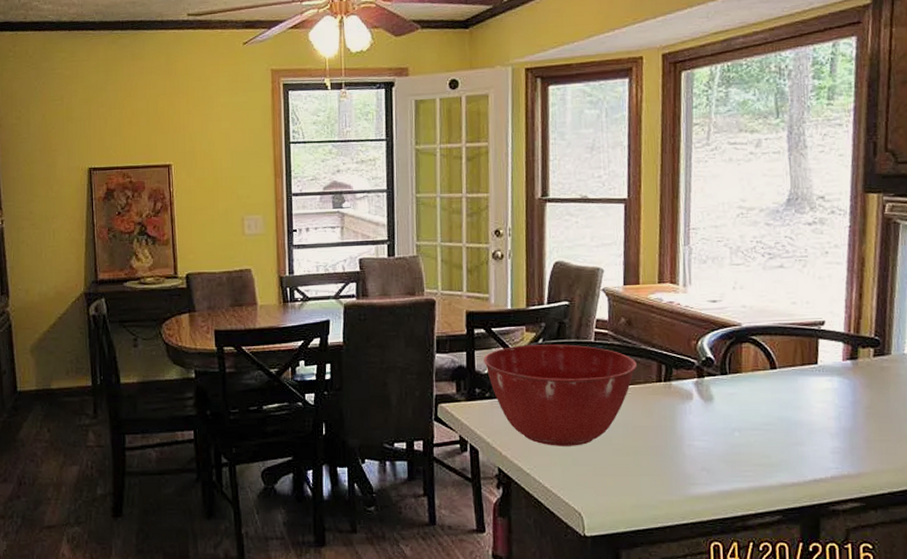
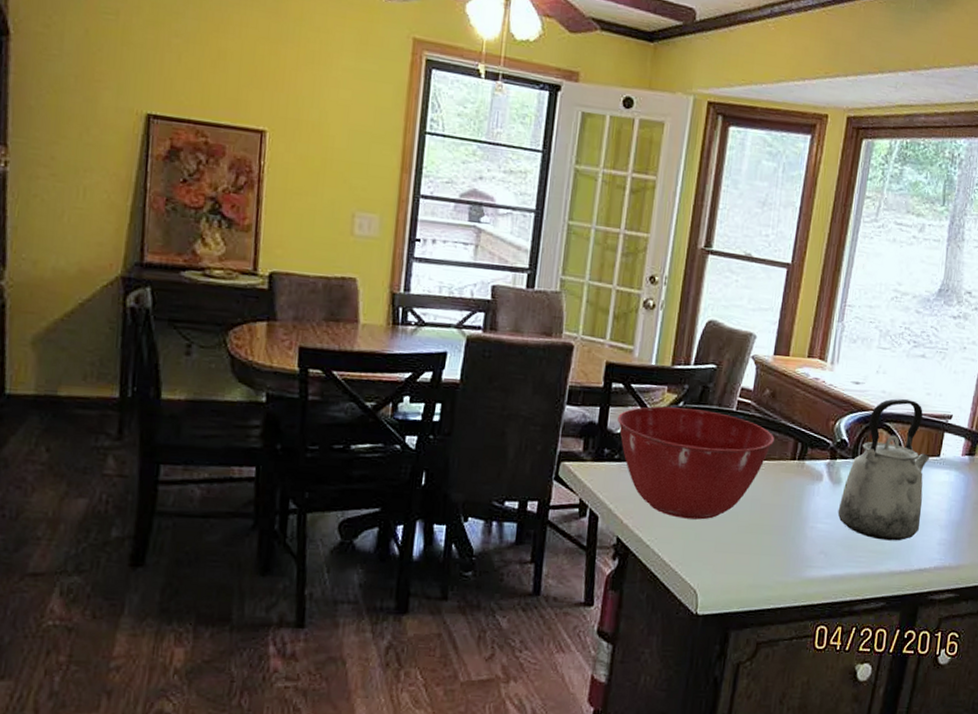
kettle: none [714,310,808,453] -> present [837,398,930,541]

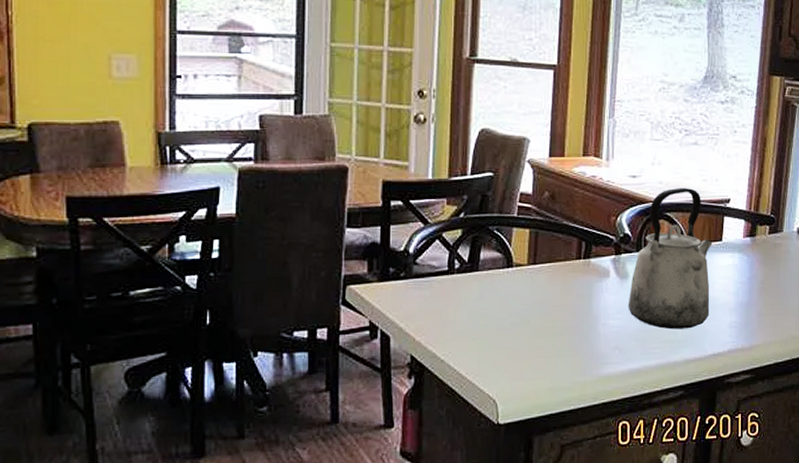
mixing bowl: present [618,406,774,520] -> none [400,219,558,330]

